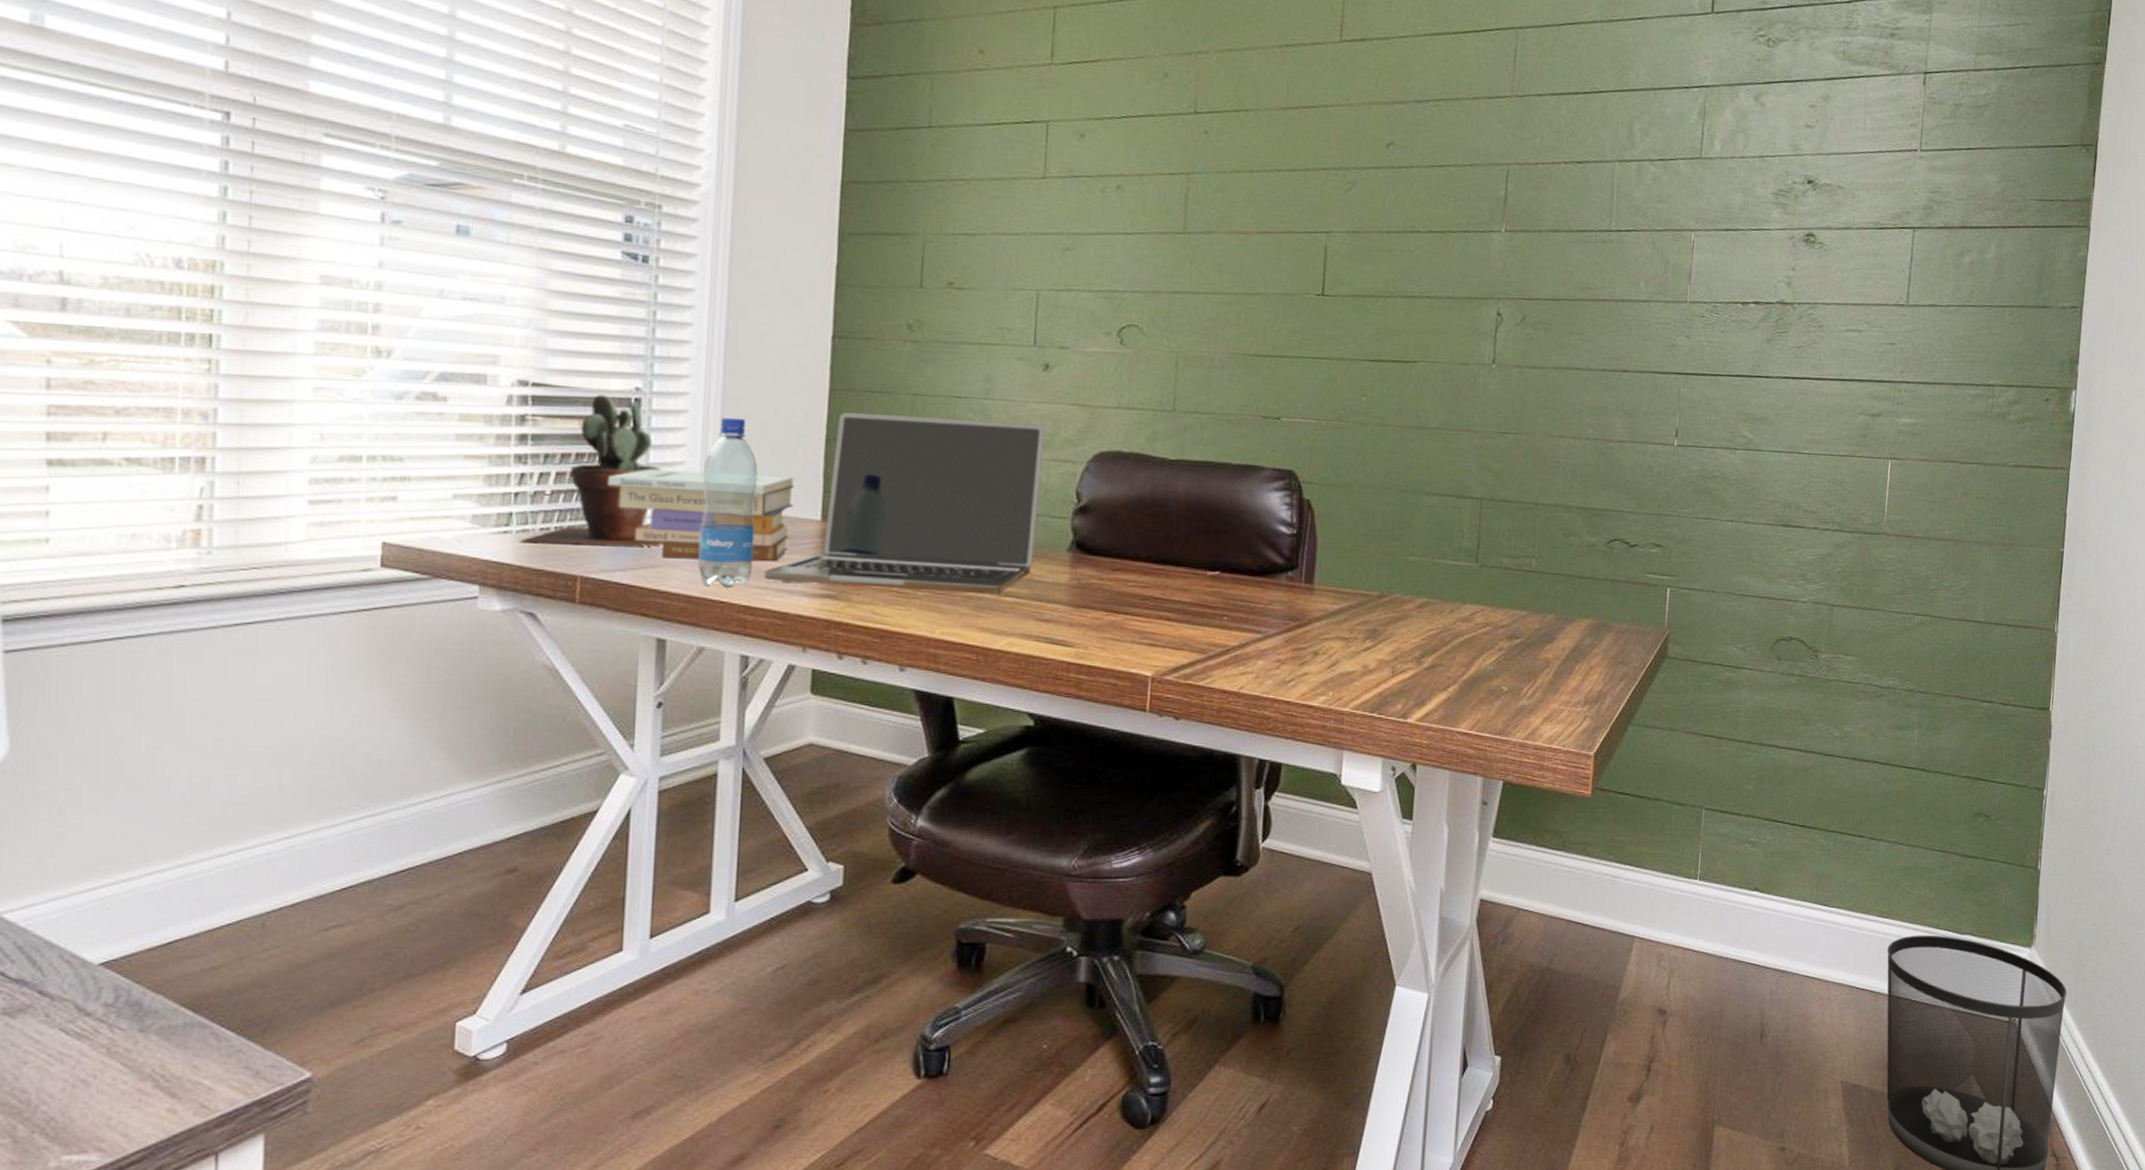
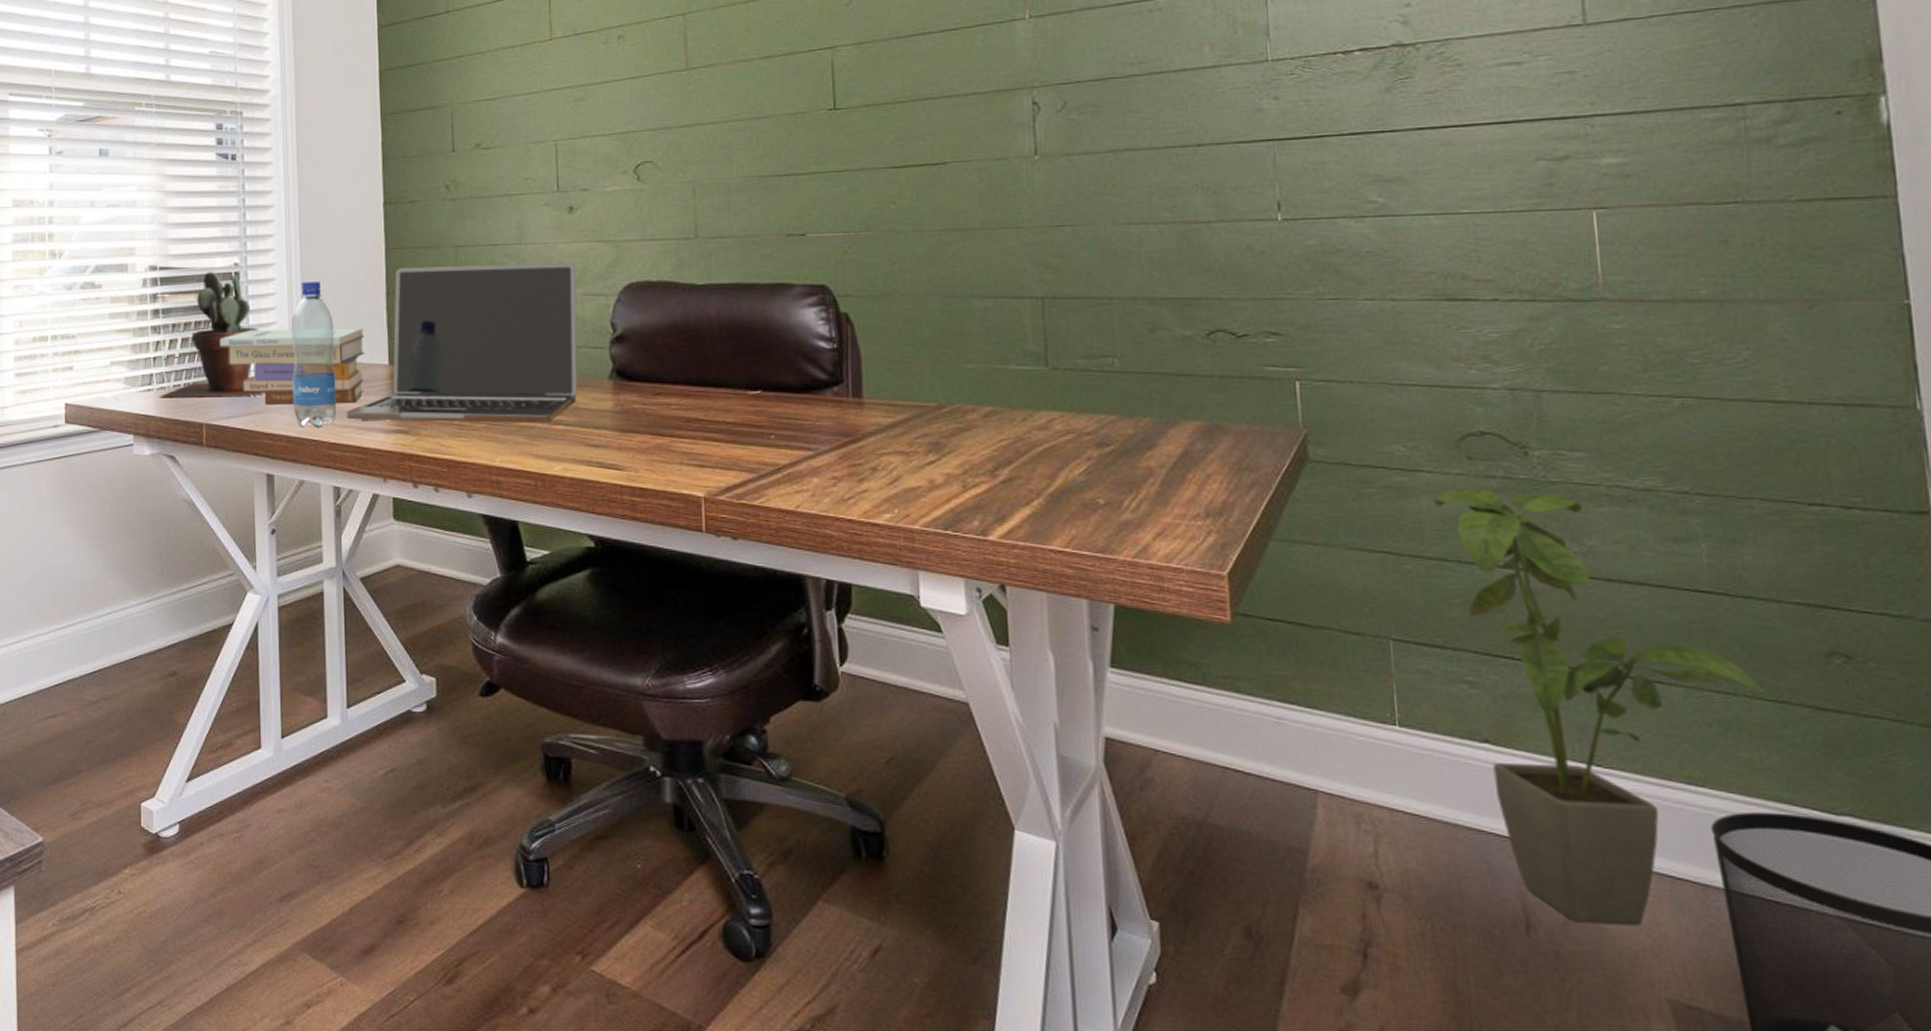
house plant: none [1749,683,1937,1029] -> present [1433,487,1768,926]

